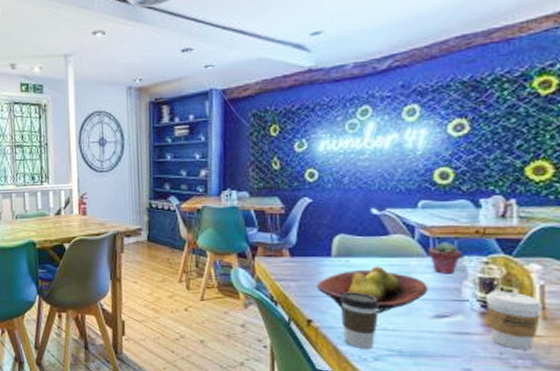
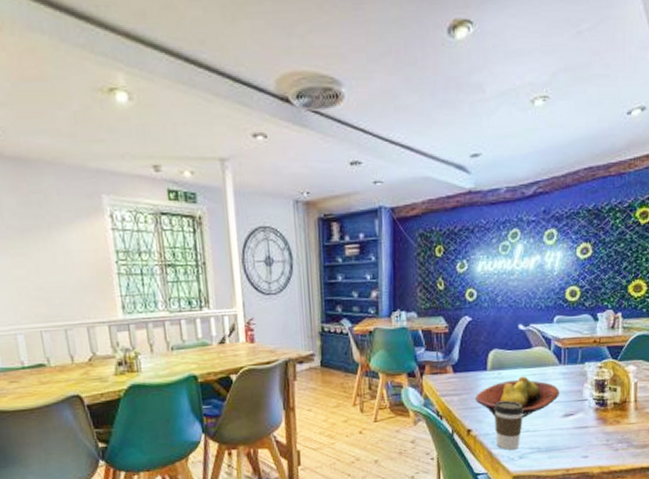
potted succulent: present [428,242,462,274] -> none [560,351,584,379]
coffee cup: present [485,291,543,350] -> none [598,389,636,436]

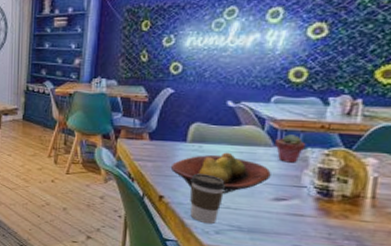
potted succulent: none [560,351,584,379] -> present [274,134,306,163]

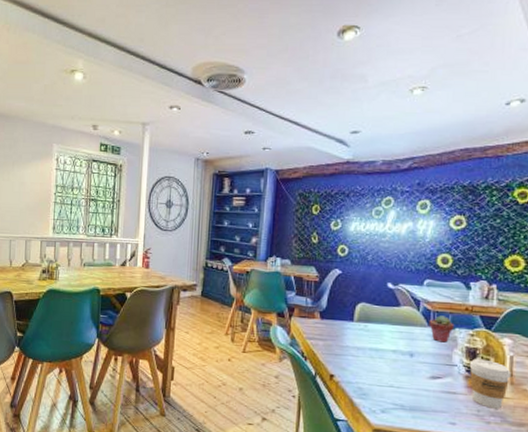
fruit bowl: present [170,152,271,194] -> none [339,332,427,373]
coffee cup: present [190,173,226,224] -> none [358,352,390,402]
coffee cup: none [321,179,374,233] -> present [469,358,511,409]

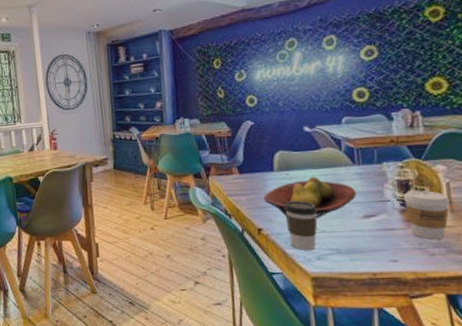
fruit bowl: none [339,332,427,373] -> present [263,176,356,218]
coffee cup: none [358,352,390,402] -> present [284,200,318,250]
potted succulent: present [429,315,455,343] -> none [353,151,382,179]

